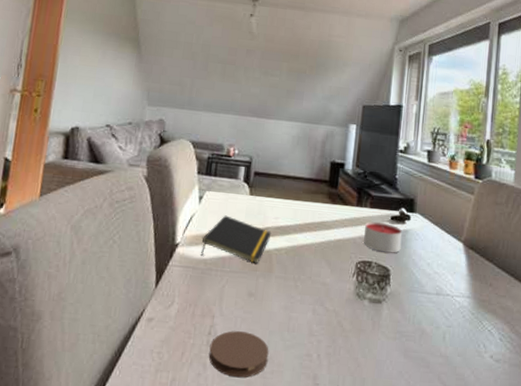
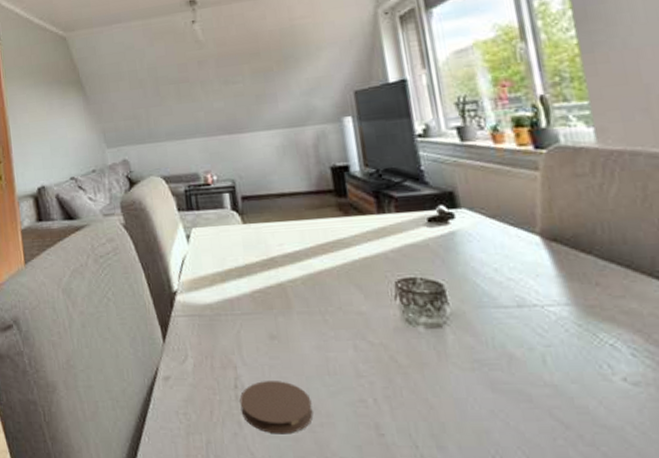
notepad: present [201,215,272,263] -> none [200,251,280,301]
candle: present [364,221,403,253] -> none [395,227,452,264]

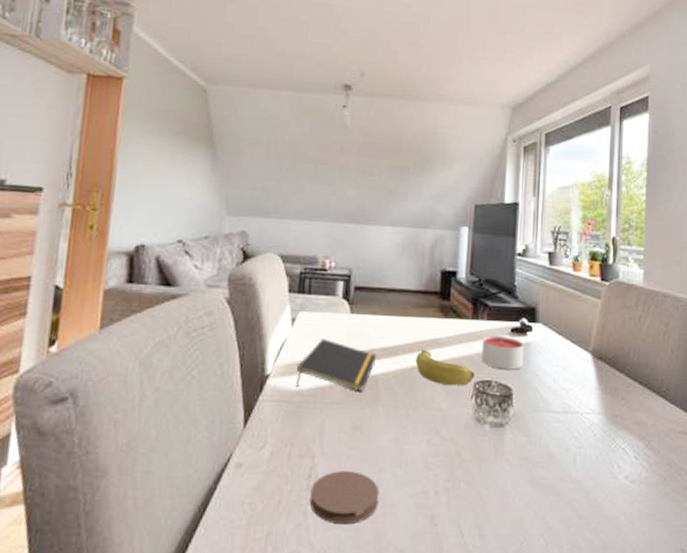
notepad: none [200,251,280,301] -> present [296,338,377,391]
banana: none [322,251,394,287] -> present [416,349,475,386]
candle: none [395,227,452,264] -> present [482,335,524,370]

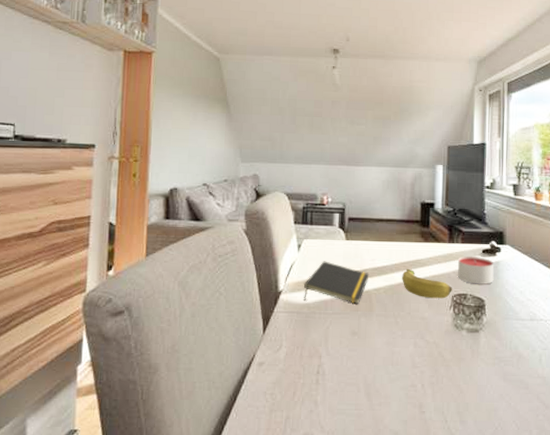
coaster: present [309,471,379,525] -> none [319,368,376,412]

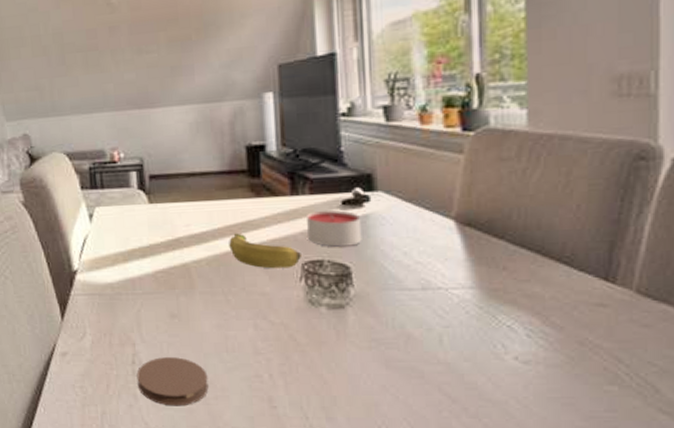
notepad: present [303,261,370,304] -> none [102,231,185,281]
coaster: none [319,368,376,412] -> present [136,357,209,406]

